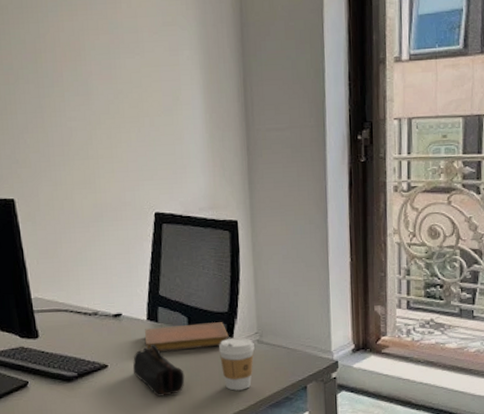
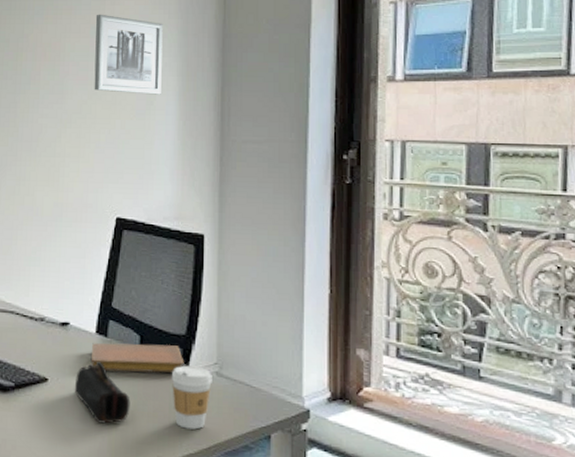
wall art: none [112,8,186,90] -> present [94,14,163,95]

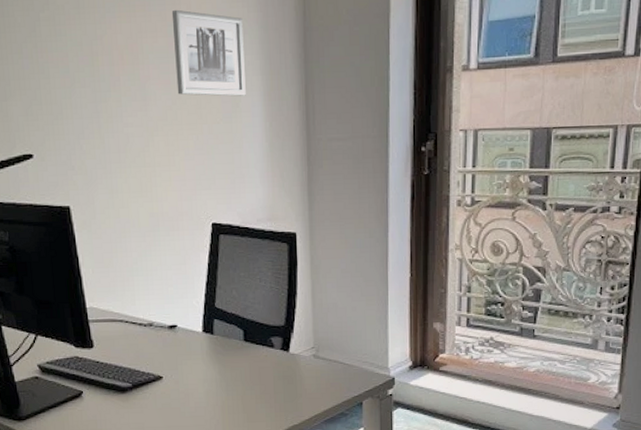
pencil case: present [74,361,131,424] -> none [187,356,240,409]
notebook: present [92,342,184,373] -> none [200,336,285,364]
coffee cup: present [171,365,212,430] -> none [274,351,310,405]

